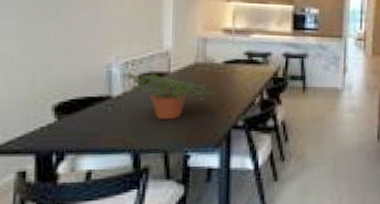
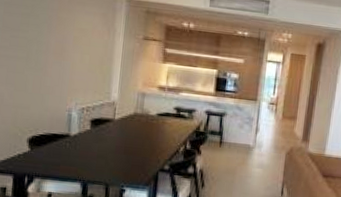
potted plant: present [121,70,215,120] -> none [78,116,148,159]

